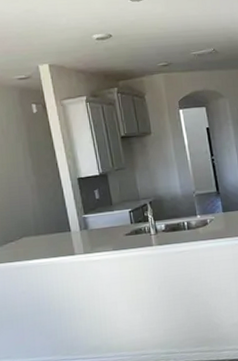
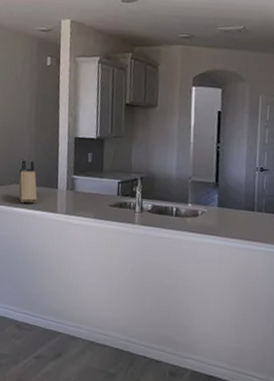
knife block: none [27,210,52,255] -> present [18,159,37,204]

